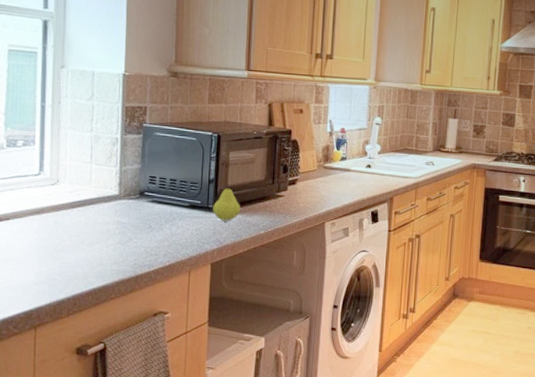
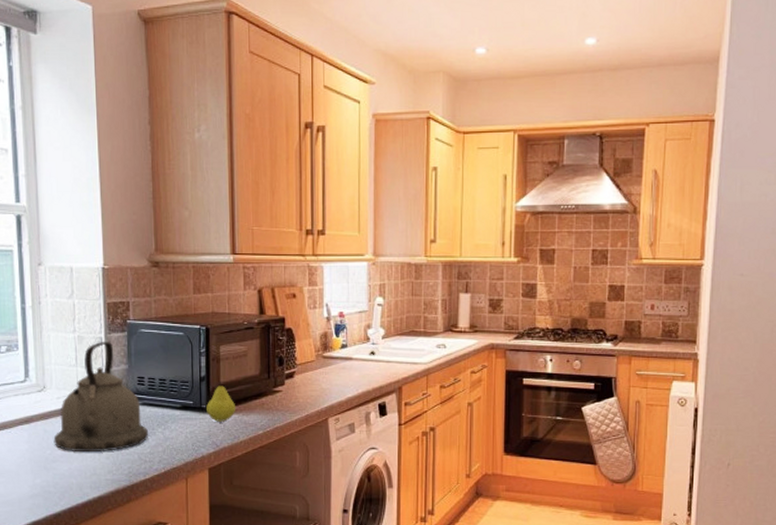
kettle: none [63,142,157,245] -> present [53,342,149,453]

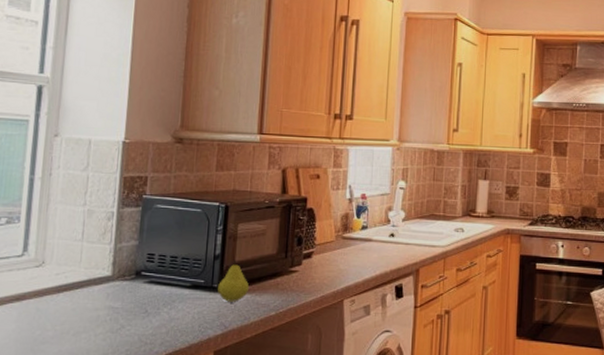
kettle: present [53,342,149,453] -> none [45,216,153,334]

